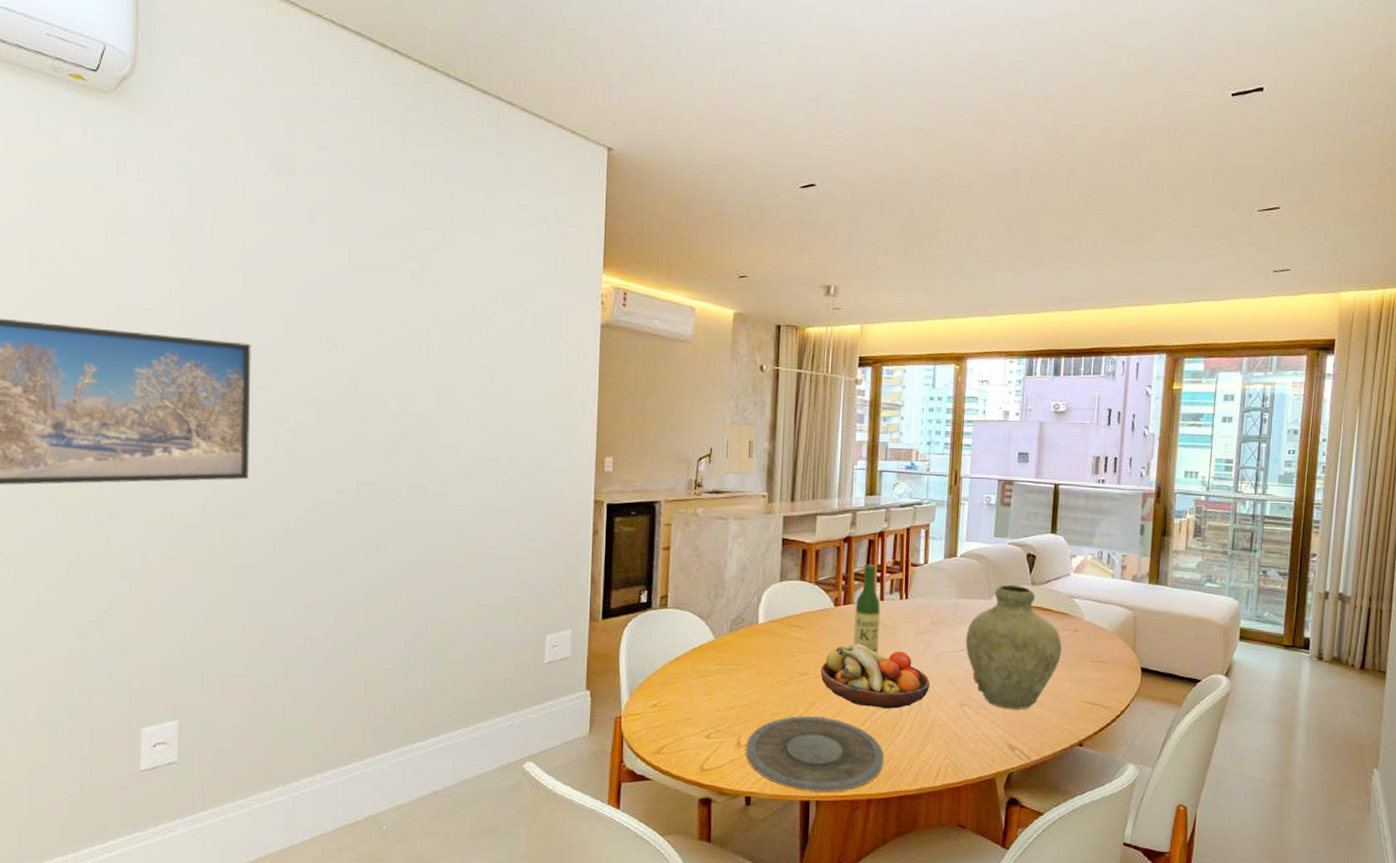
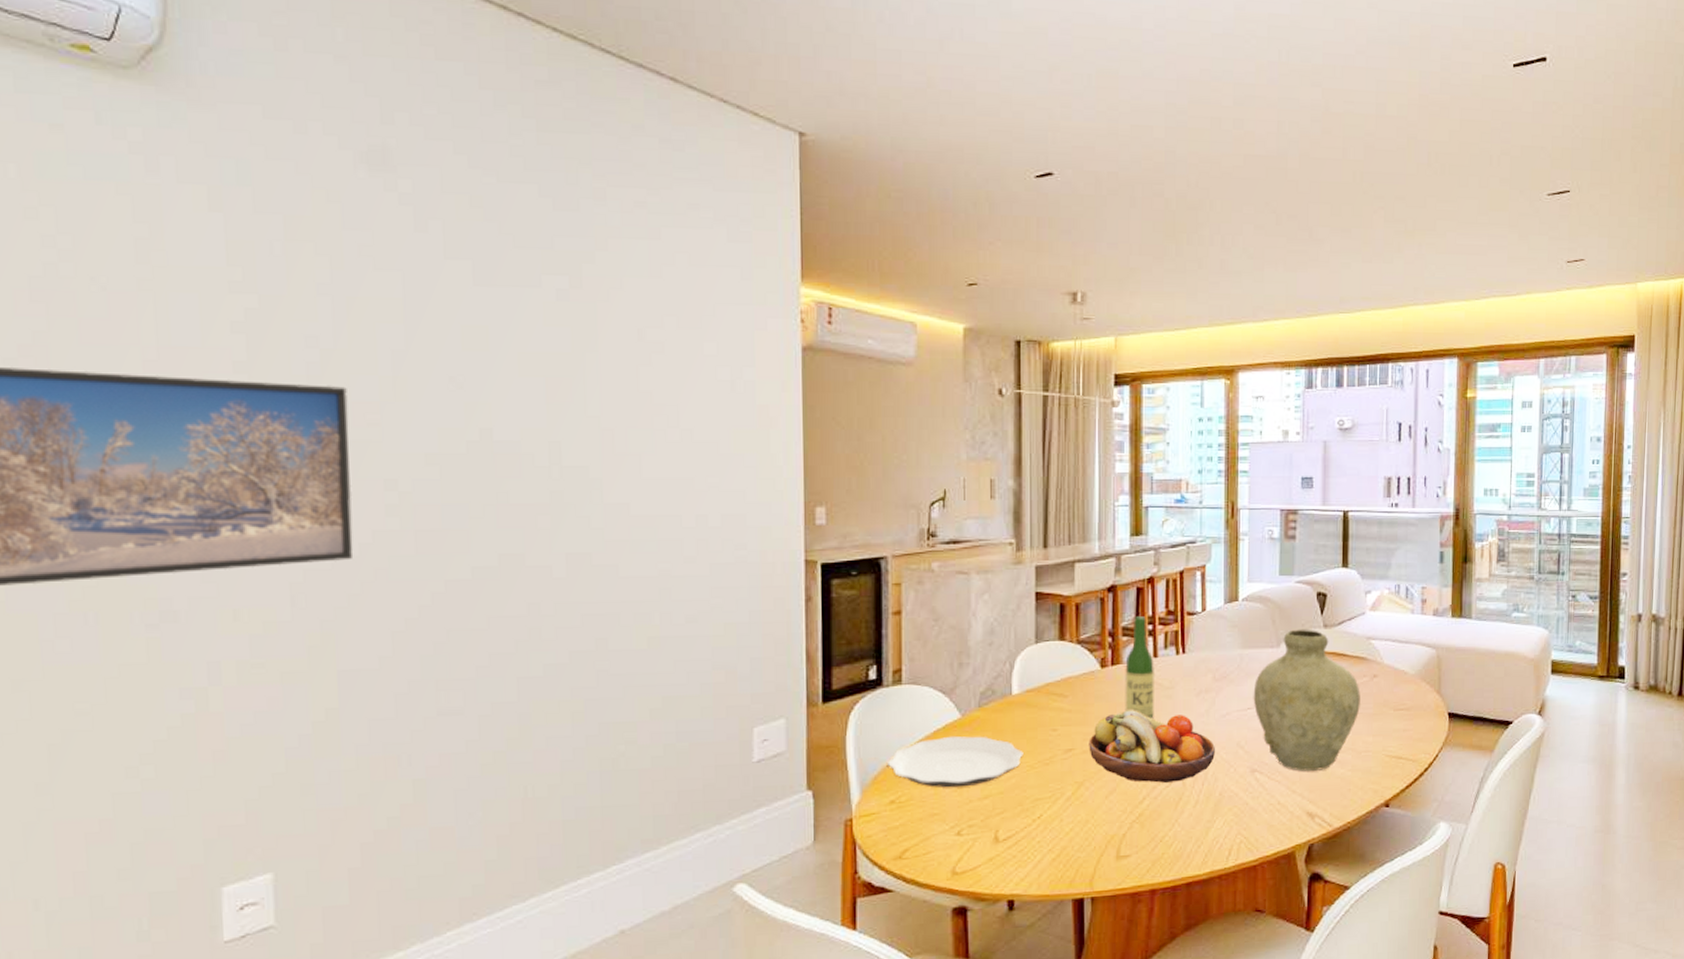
plate: none [652,654,765,698] -> present [888,735,1023,788]
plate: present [746,716,884,792] -> none [1005,798,1167,887]

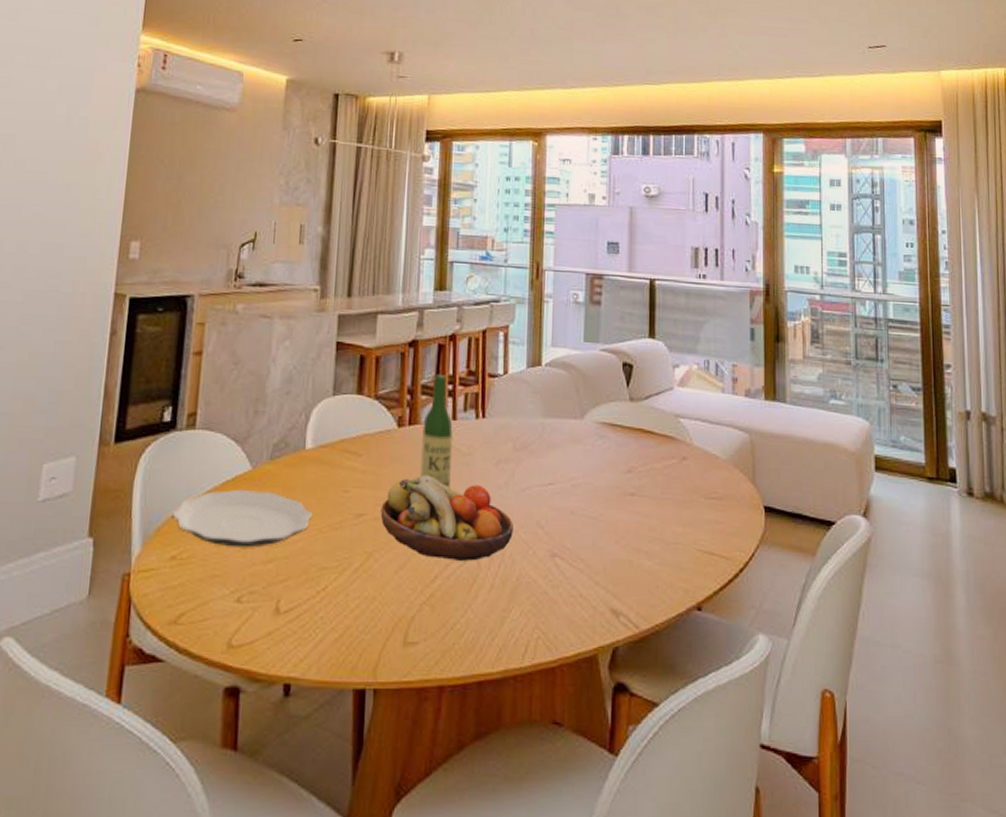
vase: present [1253,629,1360,771] -> none [554,400,669,561]

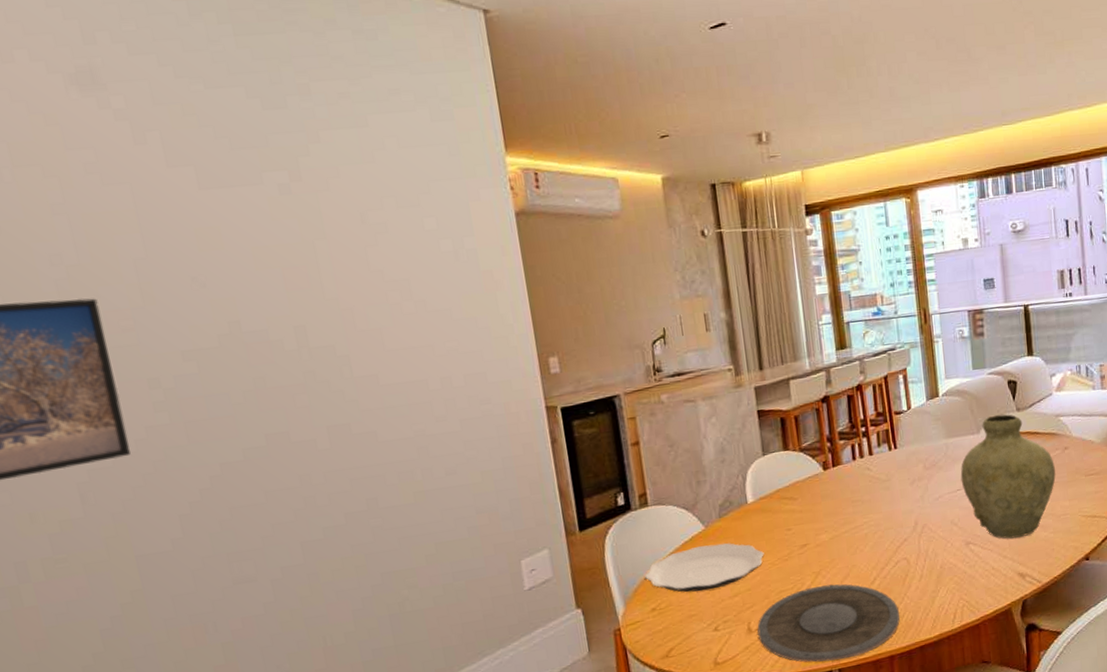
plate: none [286,571,459,677] -> present [757,584,900,662]
fruit bowl: present [380,475,513,561] -> none [820,502,933,566]
wine bottle: present [420,375,453,489] -> none [845,420,876,510]
vase: none [554,400,669,561] -> present [960,414,1056,539]

